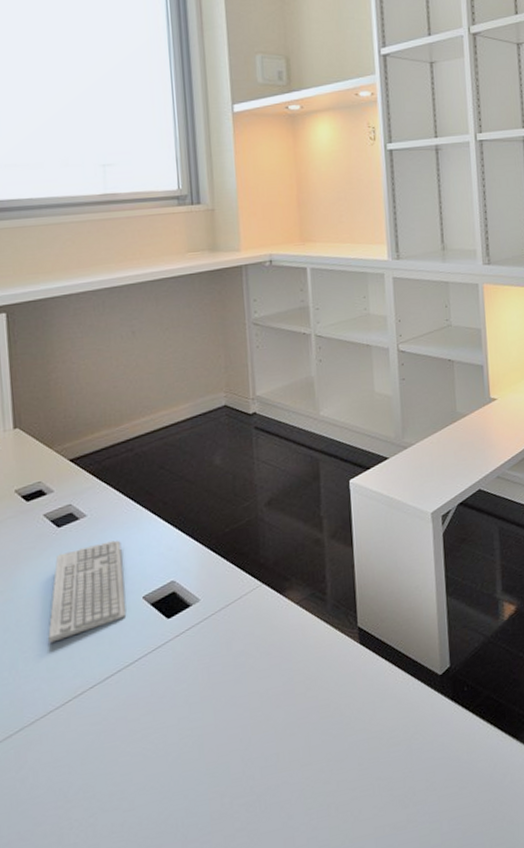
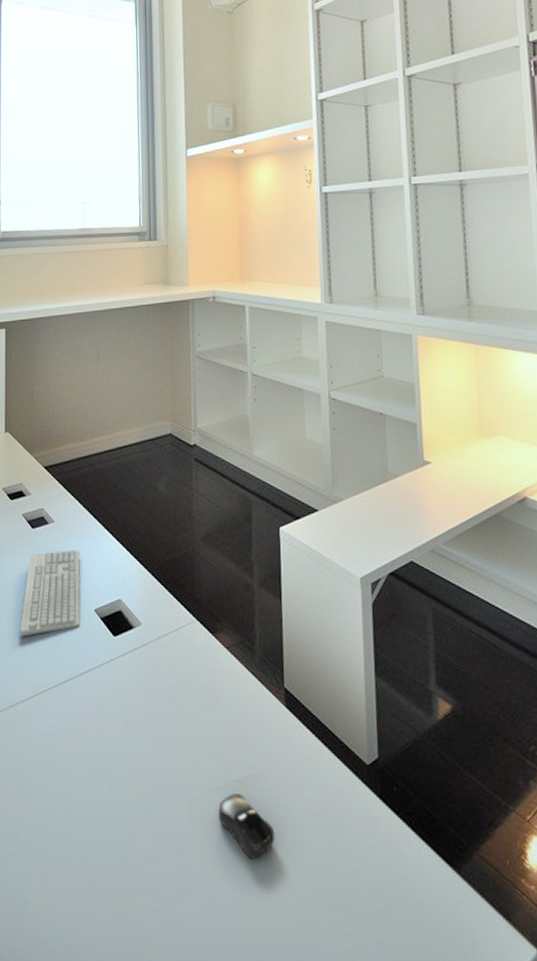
computer mouse: none [292,733,352,788] -> present [218,793,275,859]

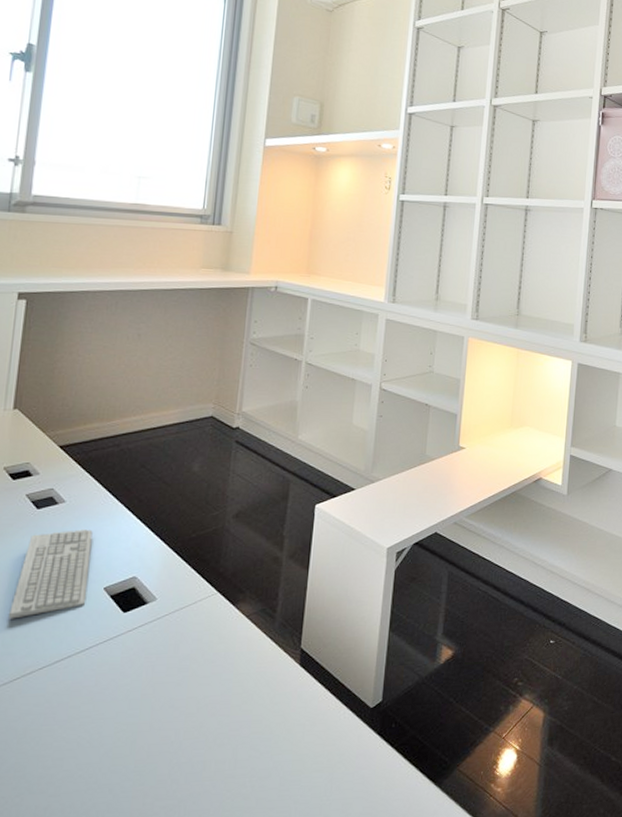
computer mouse: present [218,793,275,859] -> none [218,747,274,803]

